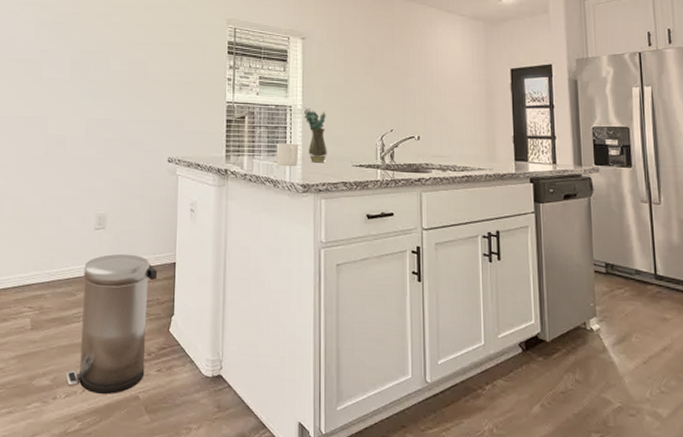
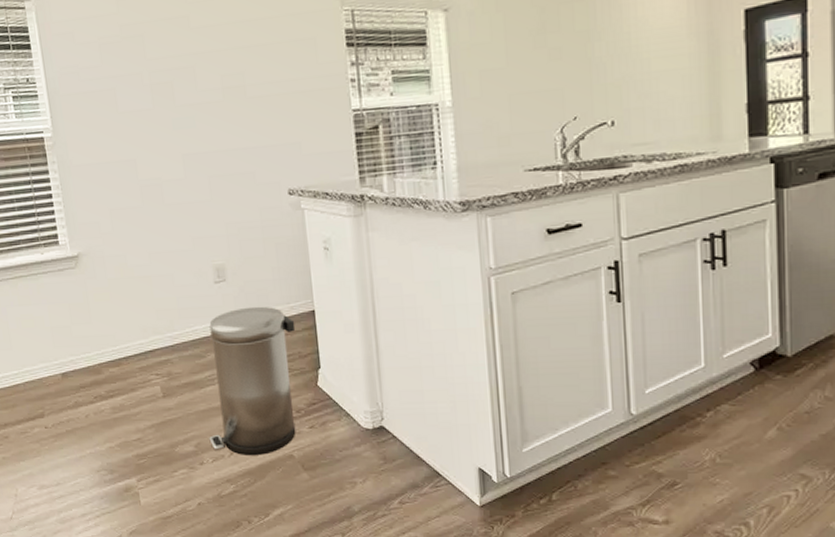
mug: present [276,143,299,167] -> none [422,151,453,183]
vase: present [304,107,327,163] -> none [455,103,490,173]

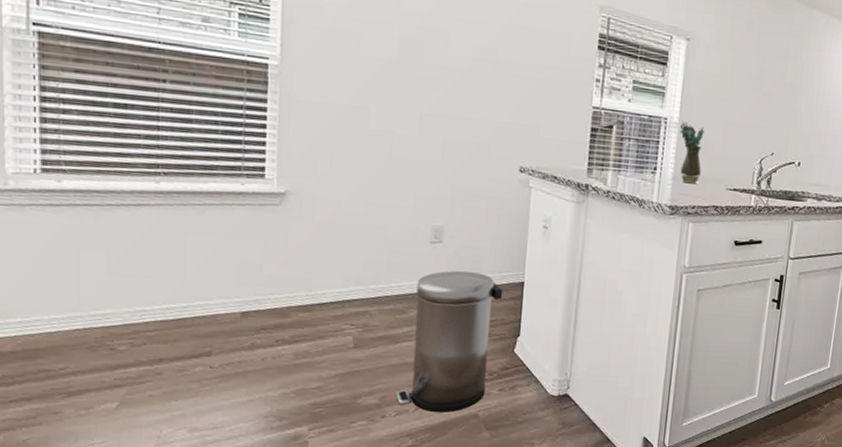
vase: none [455,103,490,173] -> present [680,120,704,184]

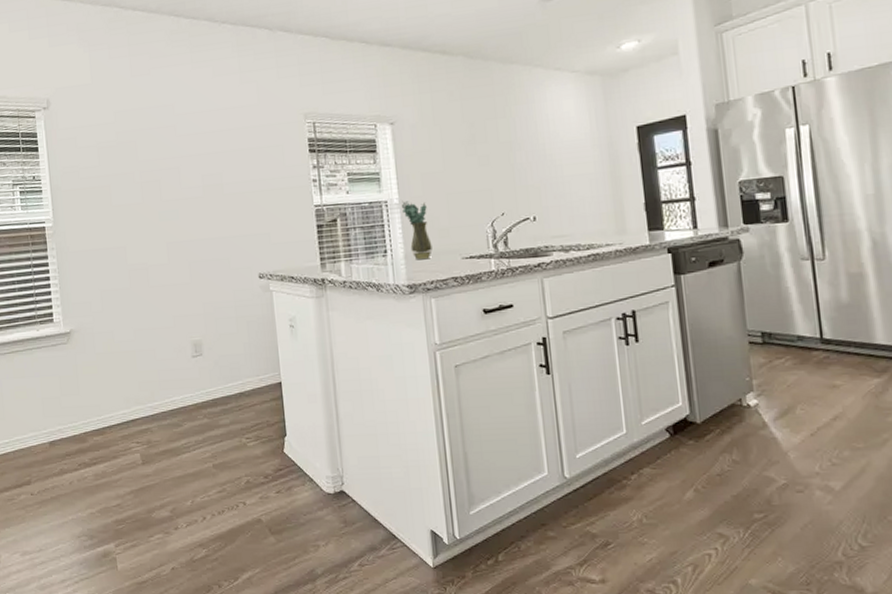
pedal bin: present [395,270,503,412] -> none [183,378,264,520]

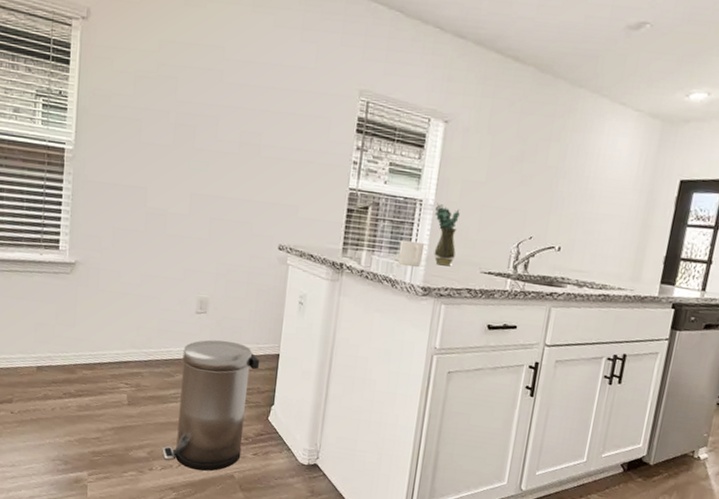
pedal bin: none [183,378,264,520] -> present [162,339,260,471]
mug: none [375,241,401,269] -> present [398,239,425,268]

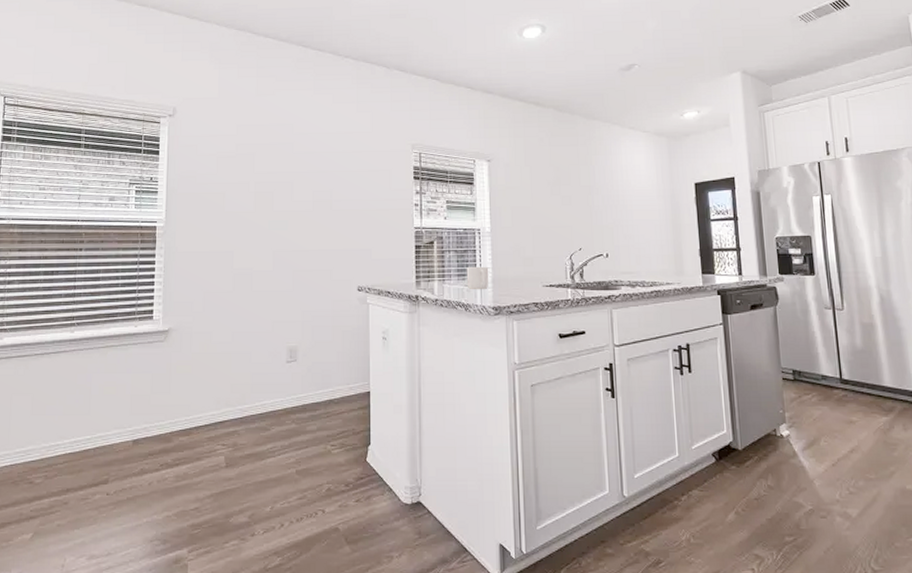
pedal bin: present [162,339,260,471] -> none [263,385,352,527]
vase: present [433,202,460,266] -> none [493,229,517,285]

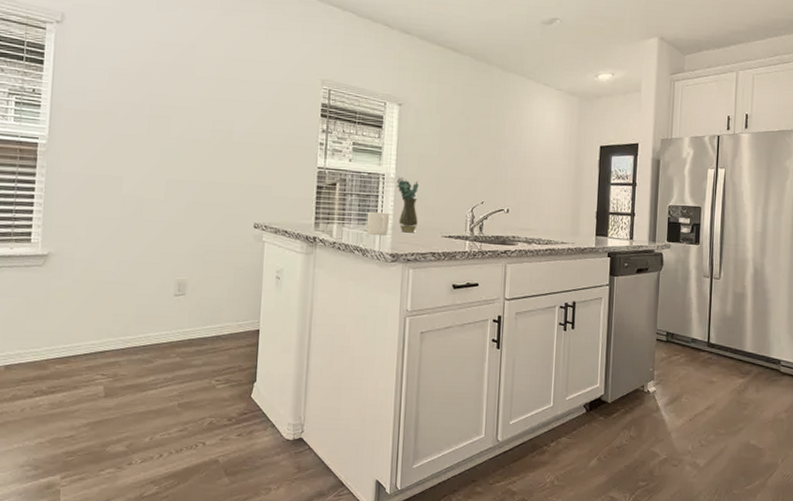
vase: none [493,229,517,285] -> present [397,176,419,233]

